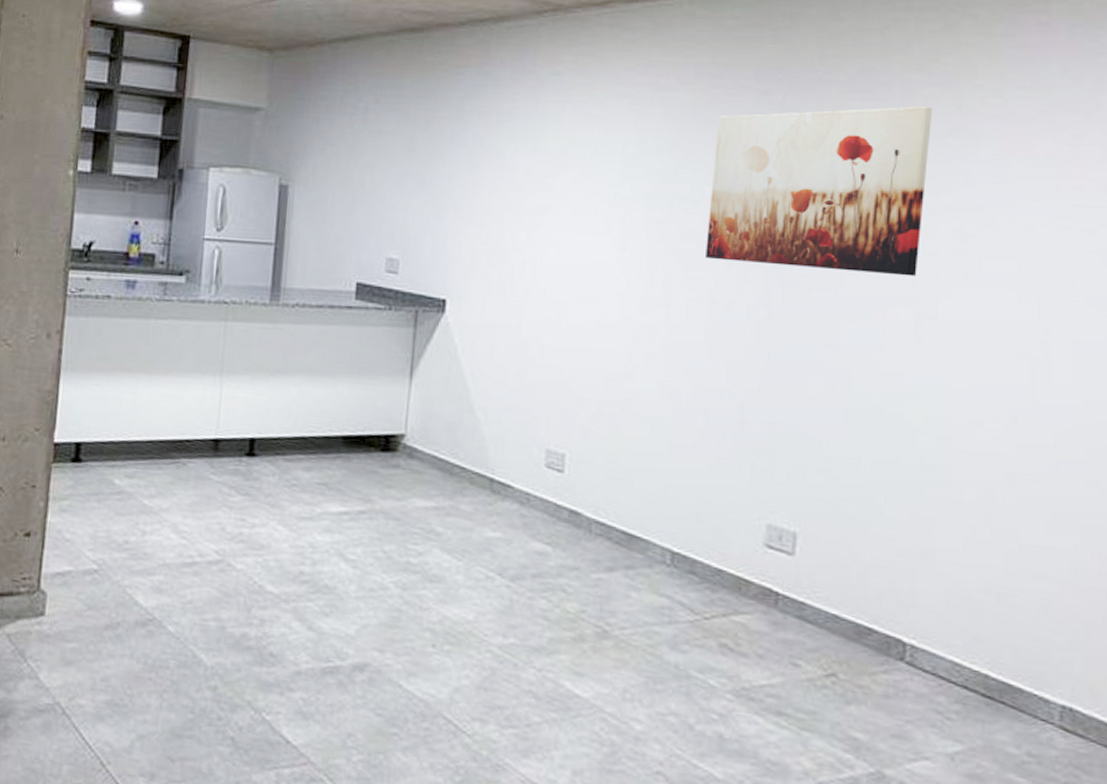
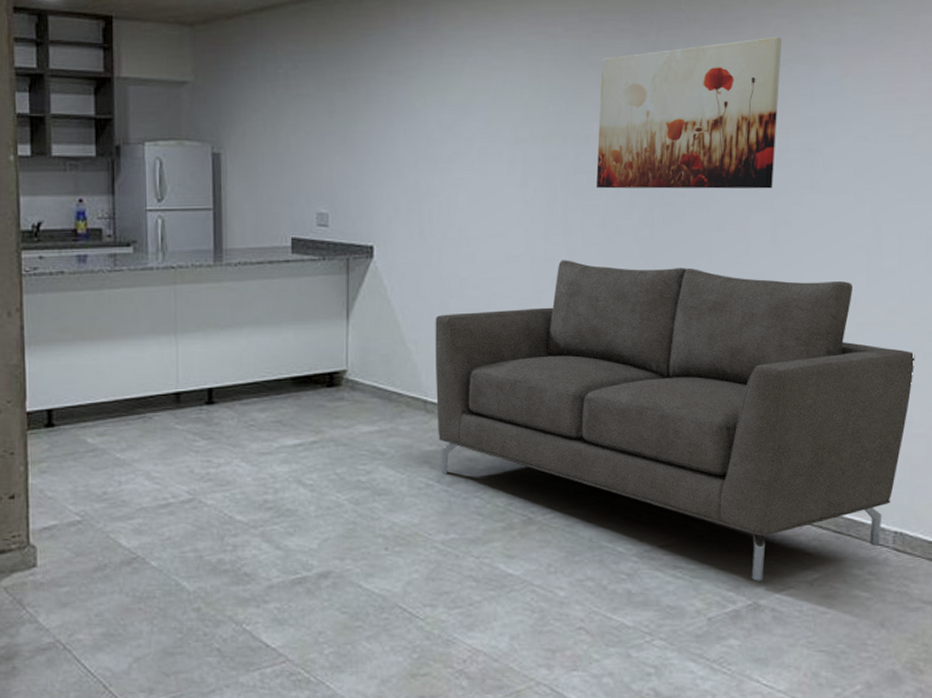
sofa: none [503,335,1092,746] -> present [435,260,916,581]

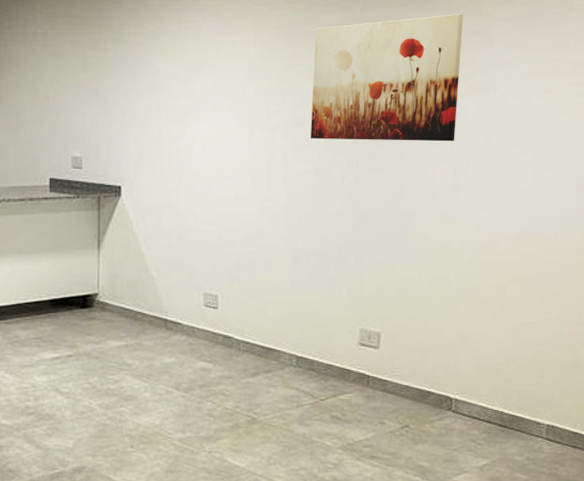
sofa: present [435,260,916,581] -> none [174,199,566,467]

